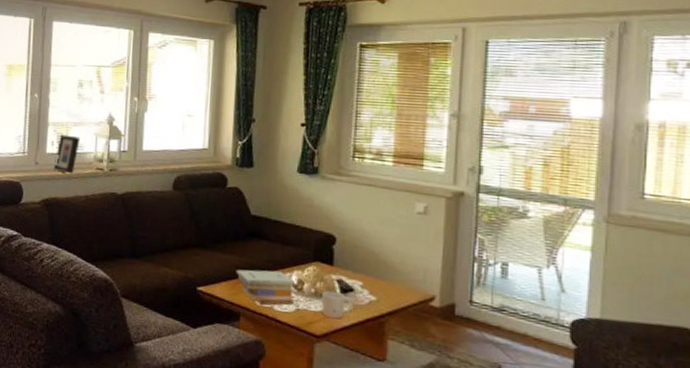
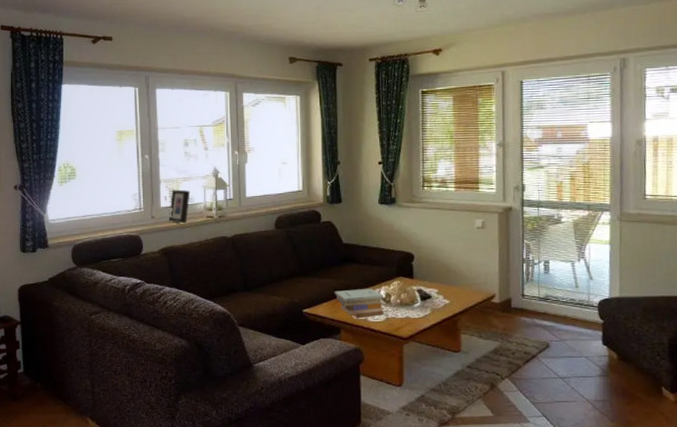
mug: present [321,290,352,320] -> none [406,299,431,322]

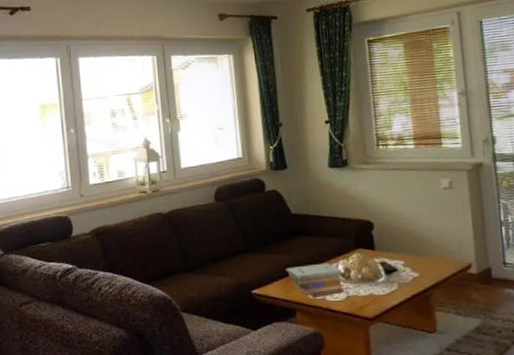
picture frame: present [169,189,190,224] -> none [99,164,121,201]

